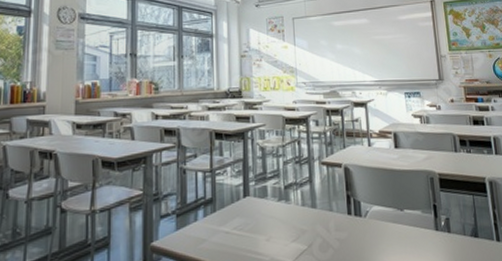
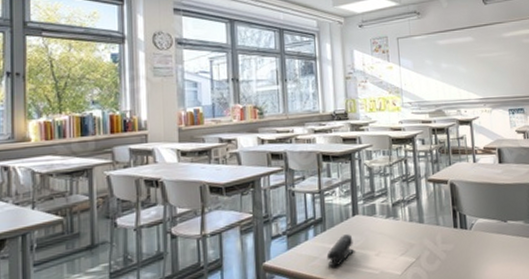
stapler: none [215,216,244,251] -> present [326,234,354,267]

